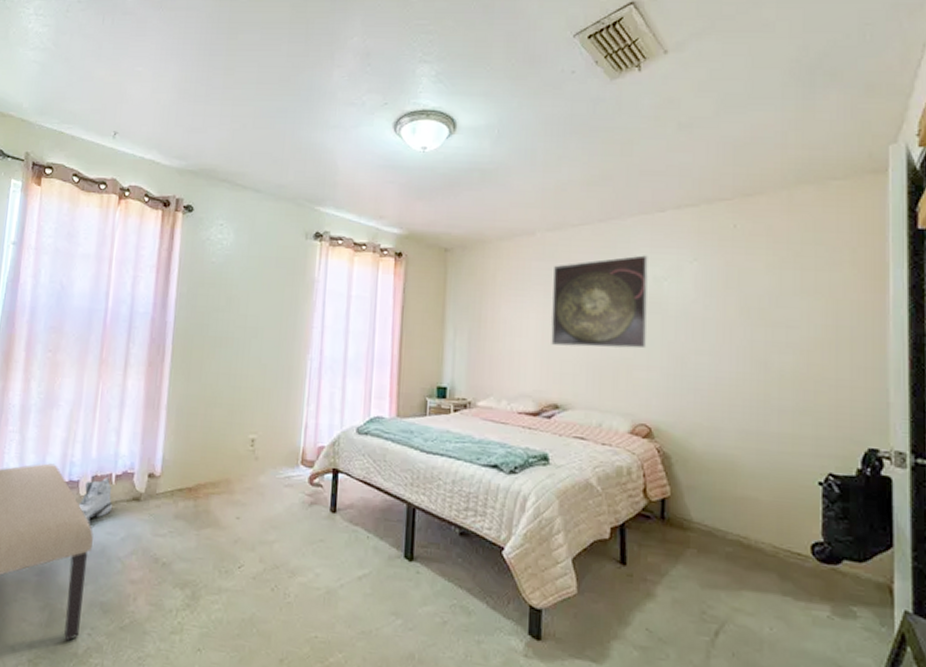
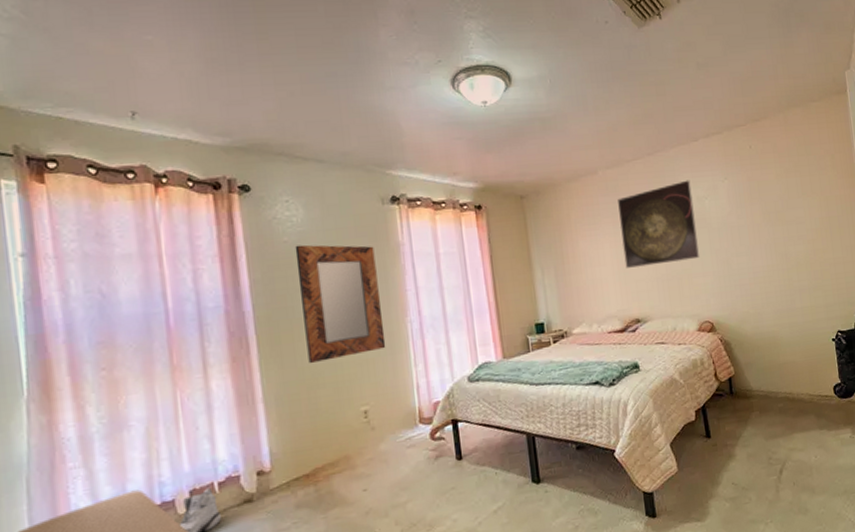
home mirror: none [211,267,290,382] -> present [295,244,386,364]

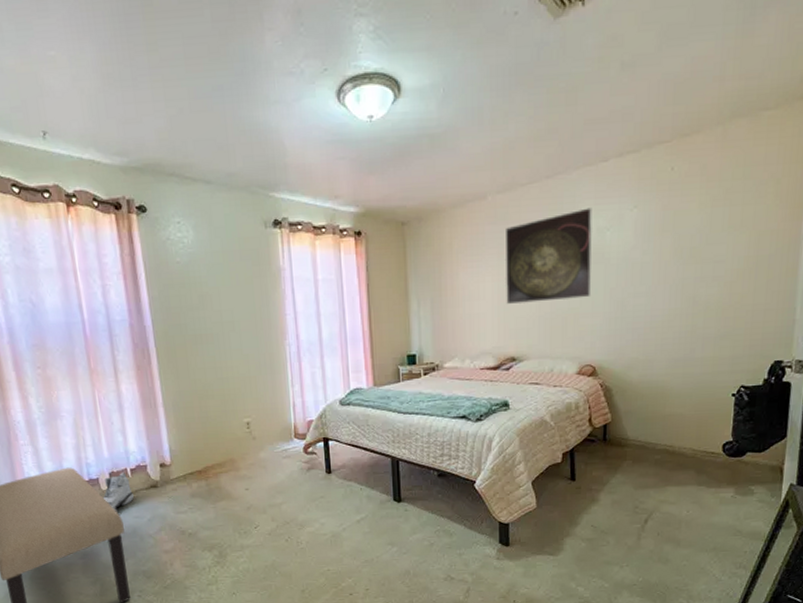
home mirror: present [295,244,386,364] -> none [186,266,267,377]

